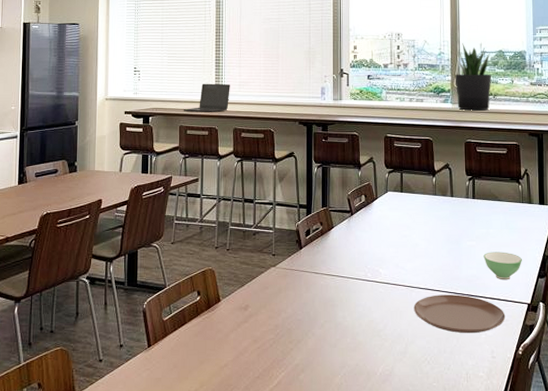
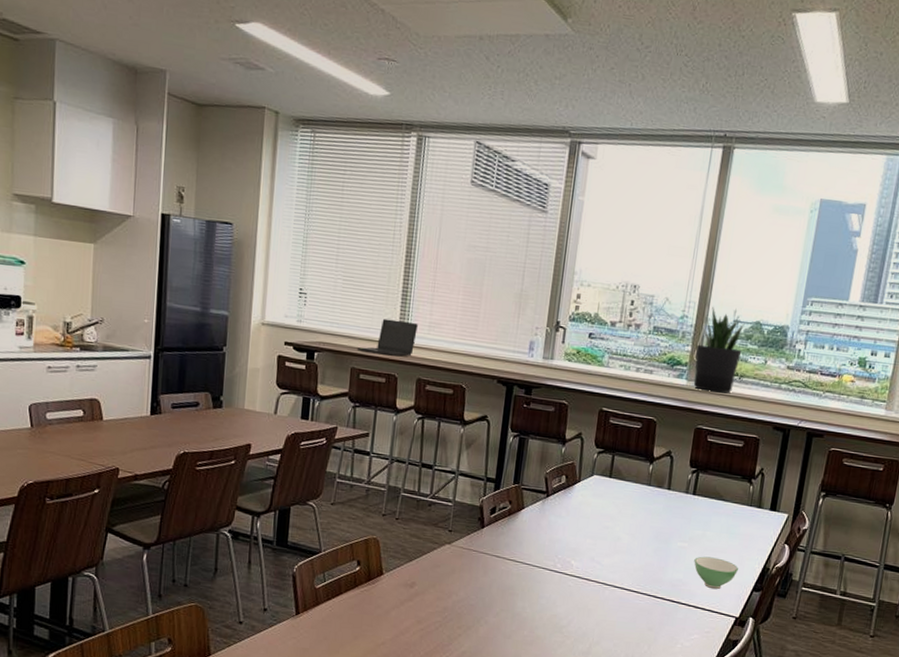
plate: present [413,294,506,334] -> none [604,595,708,642]

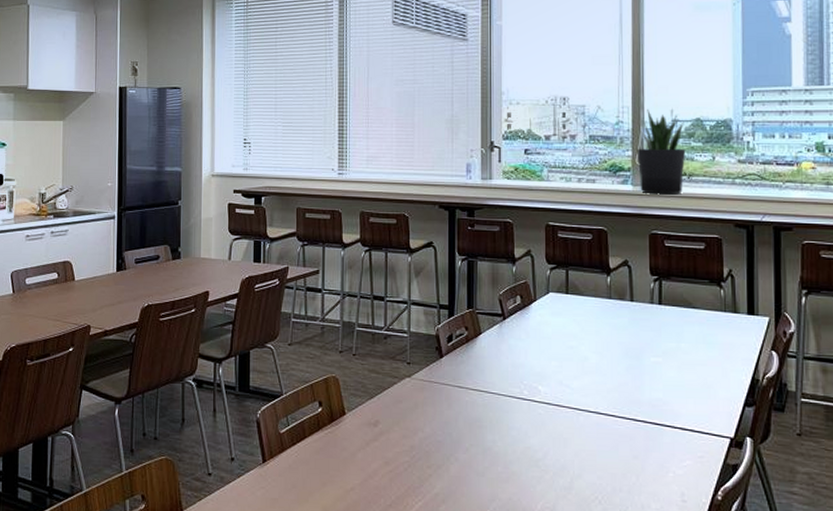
laptop: present [357,318,418,357] -> none [300,158,356,193]
bowl: present [694,556,738,590] -> none [672,371,723,408]

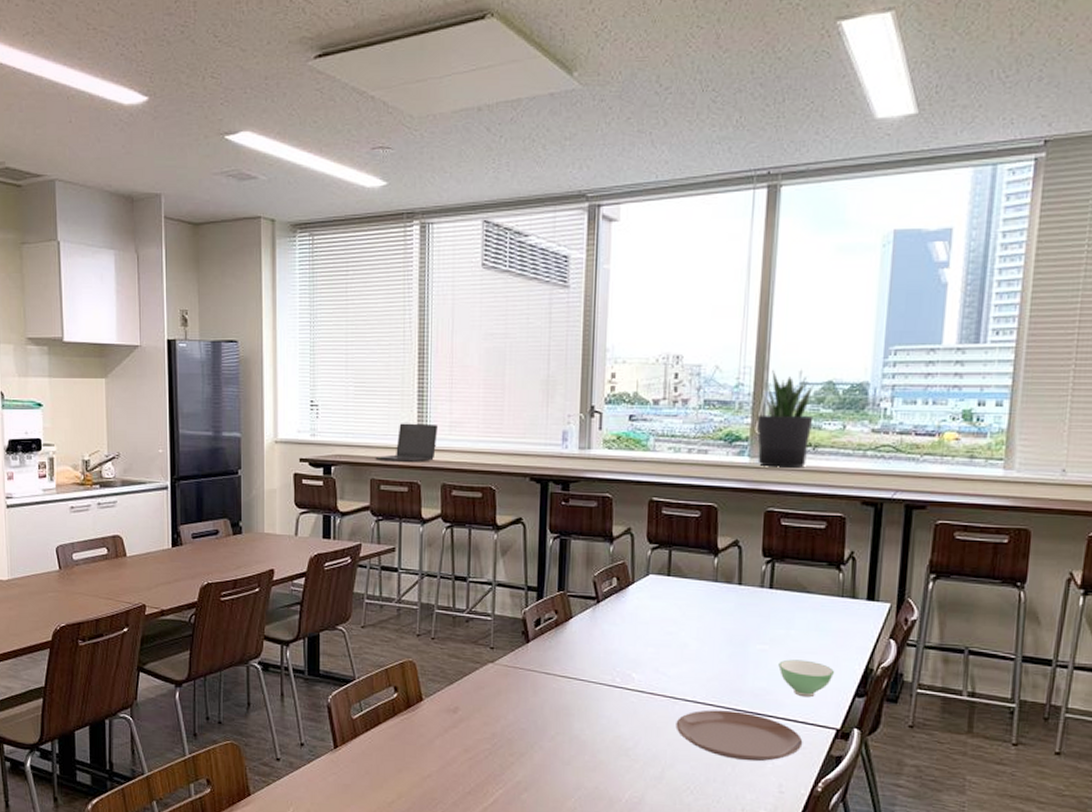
laptop: none [300,158,356,193] -> present [375,423,438,463]
plate: none [581,420,700,471] -> present [676,710,803,762]
bowl: none [672,371,723,408] -> present [778,659,834,698]

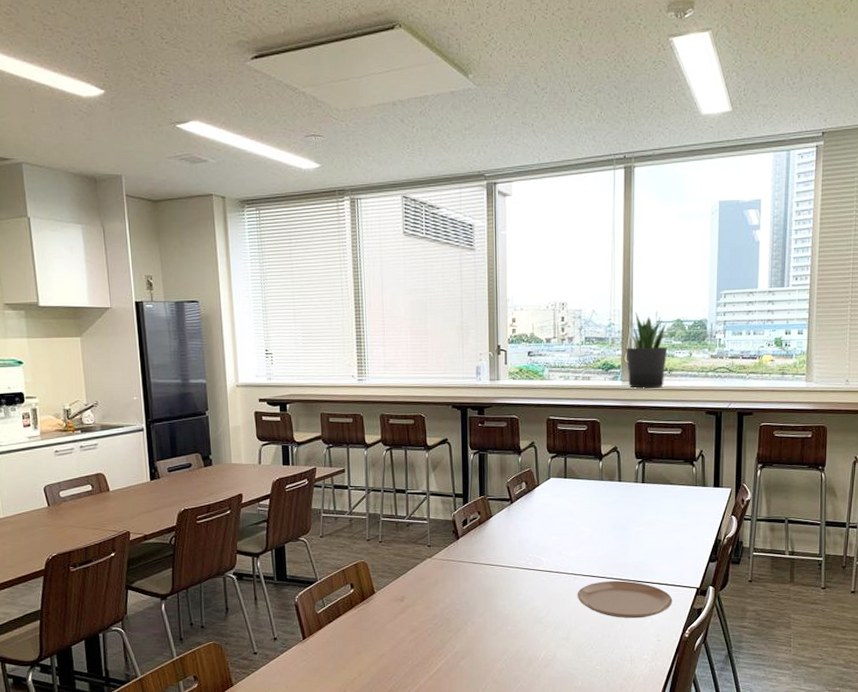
laptop: present [375,423,438,463] -> none [323,365,375,399]
bowl: present [778,659,834,698] -> none [652,537,693,566]

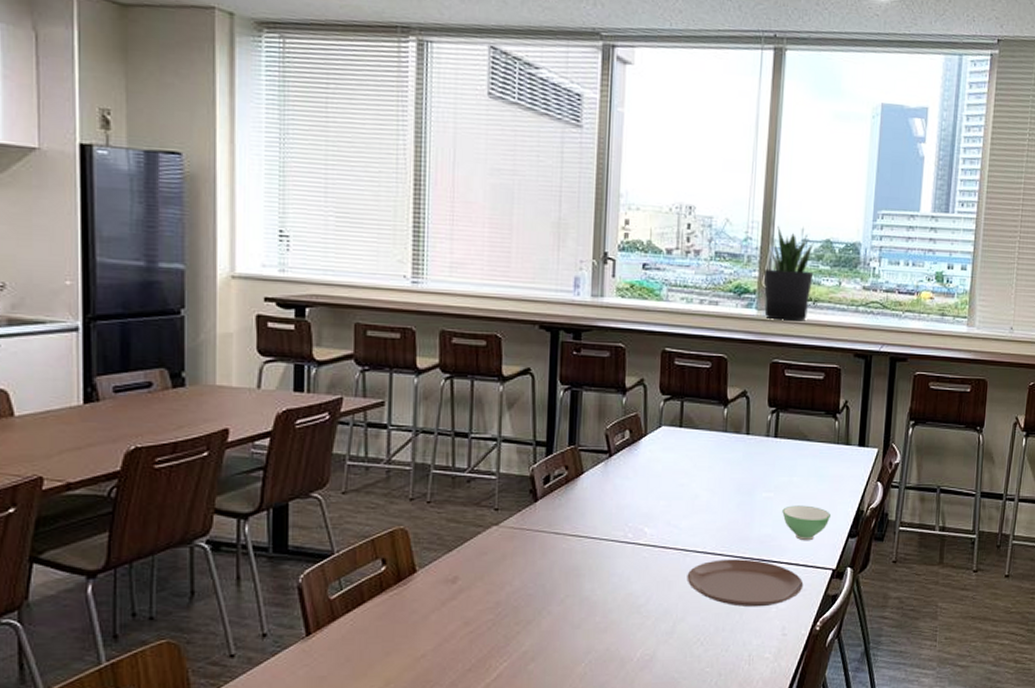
bowl: none [652,537,693,566] -> present [782,505,830,541]

